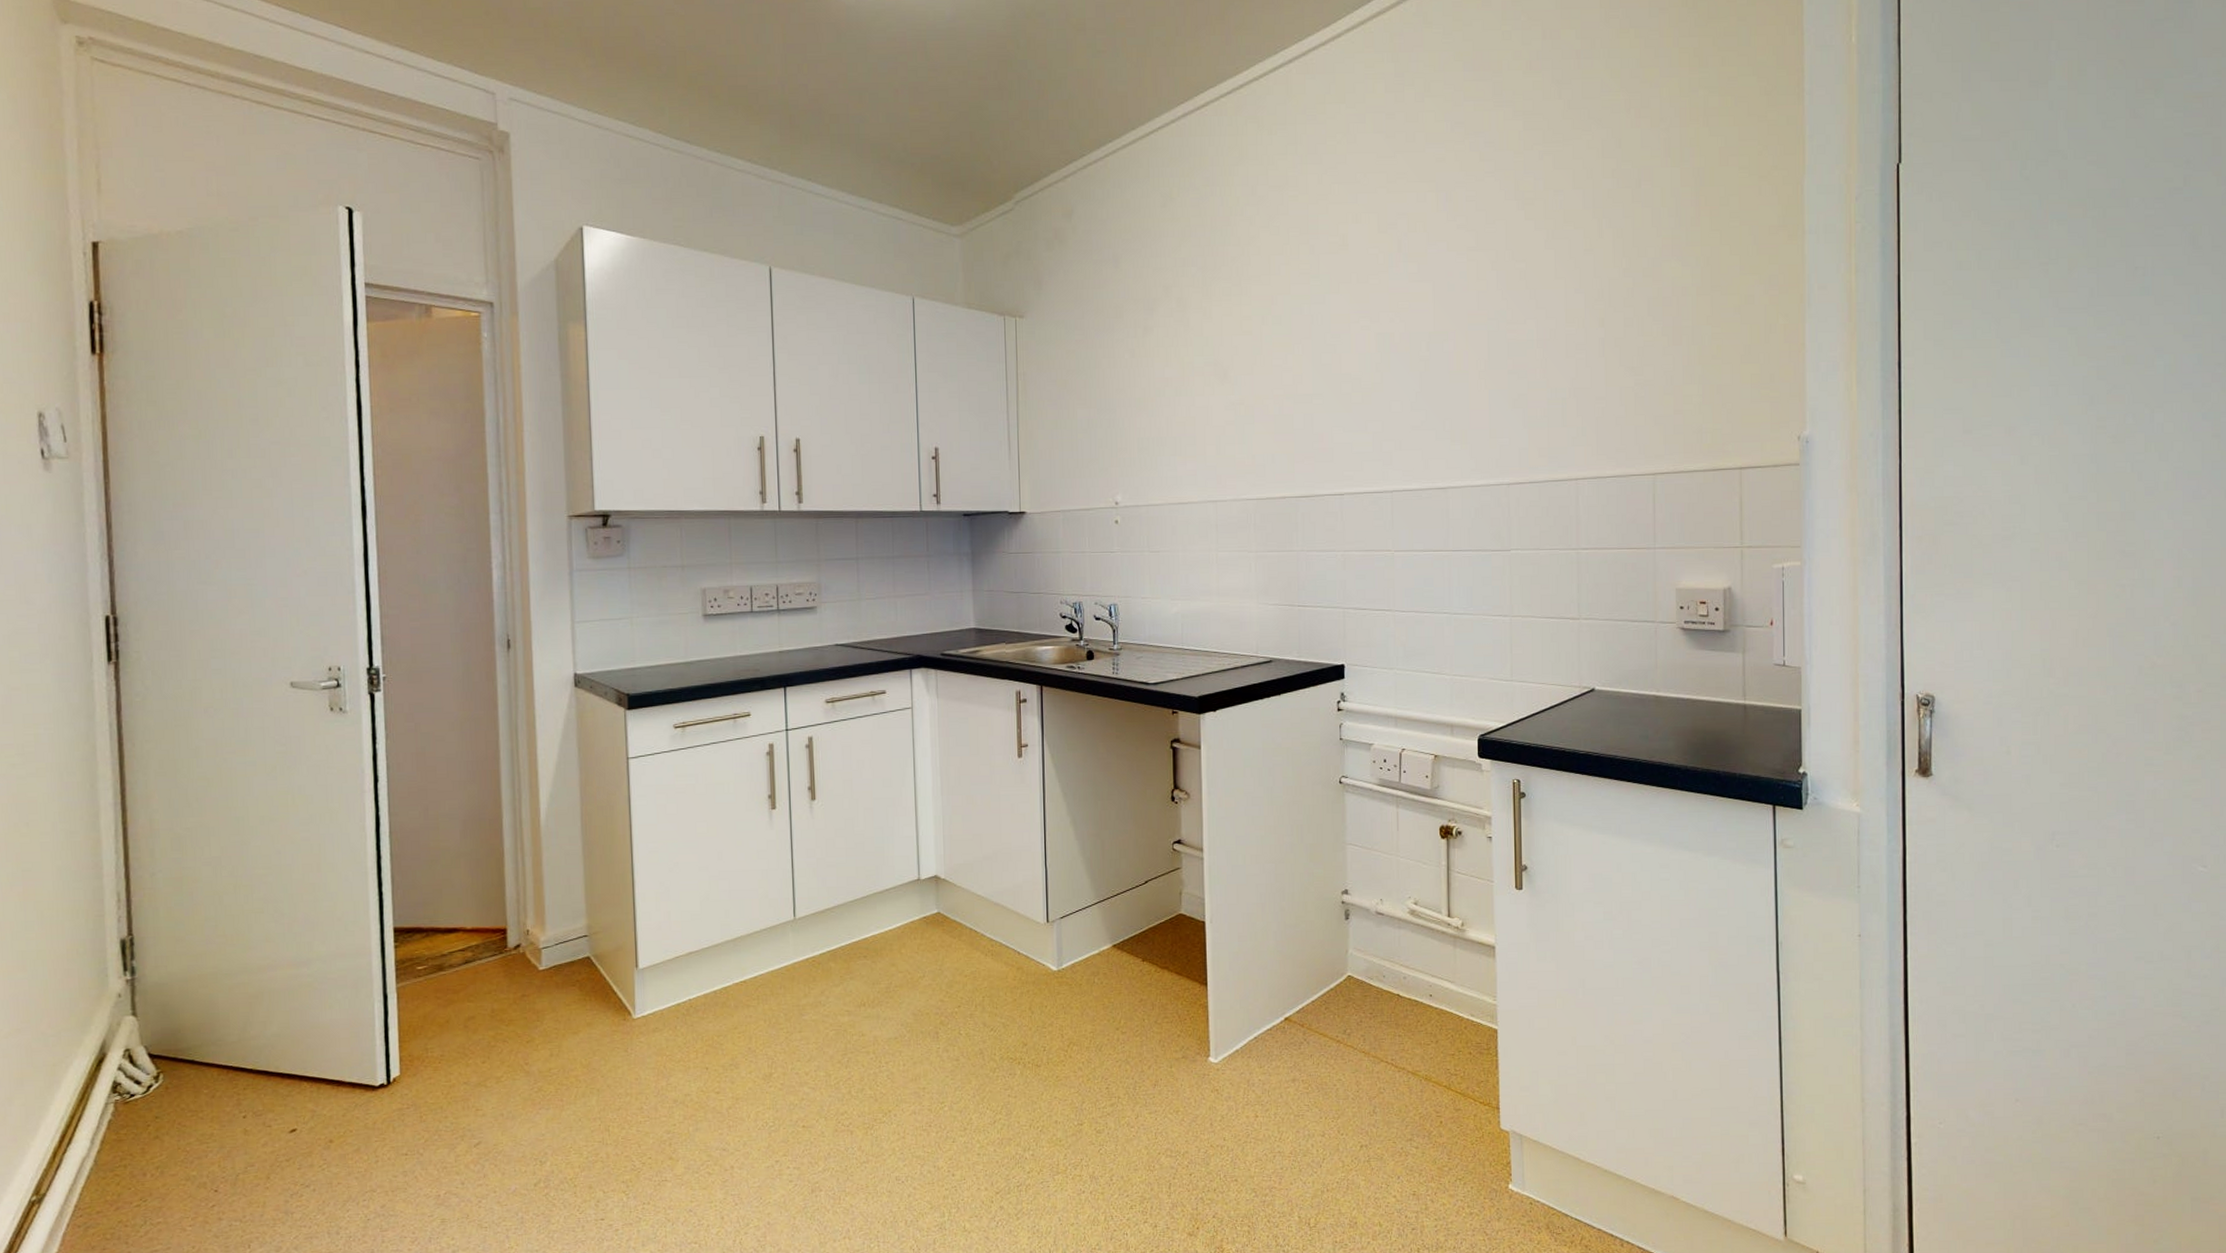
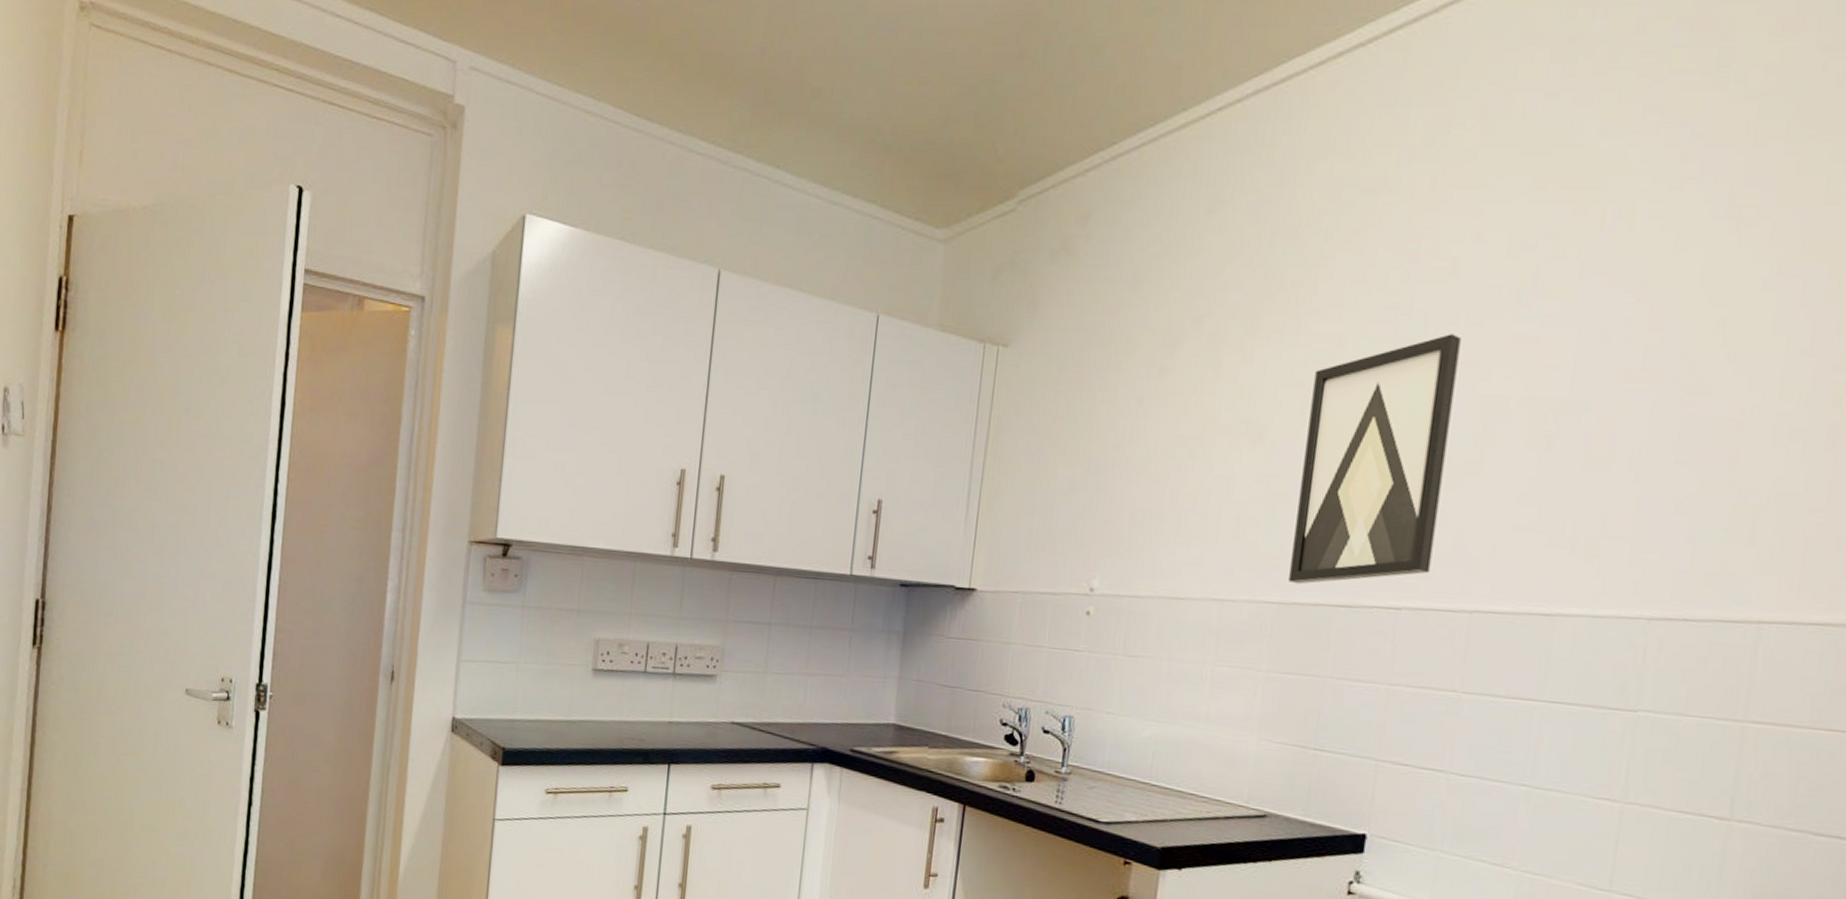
wall art: none [1258,290,1359,484] -> present [1289,334,1461,585]

